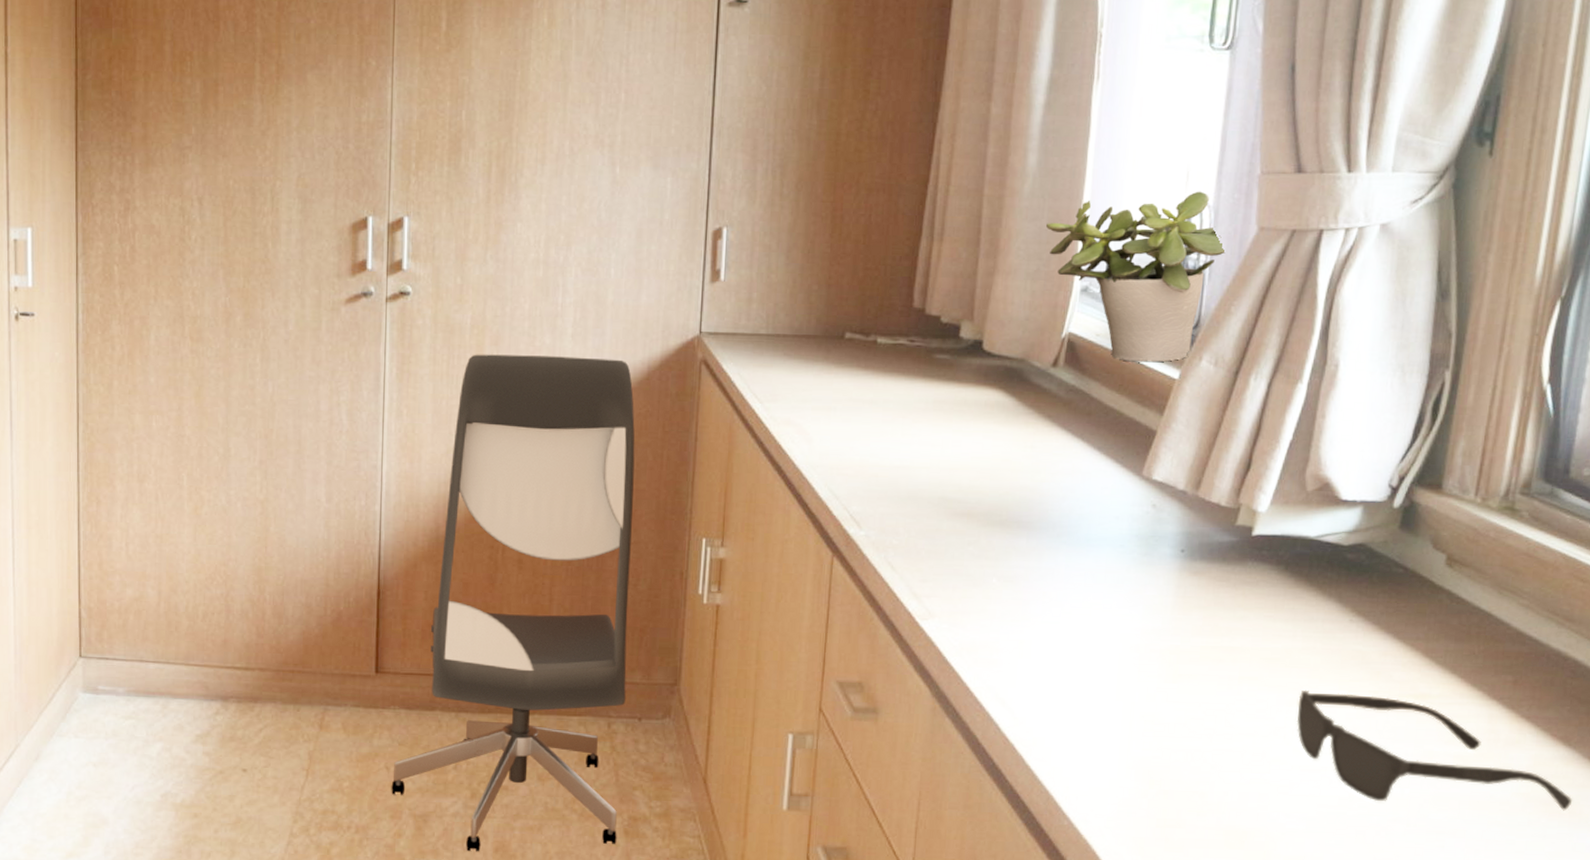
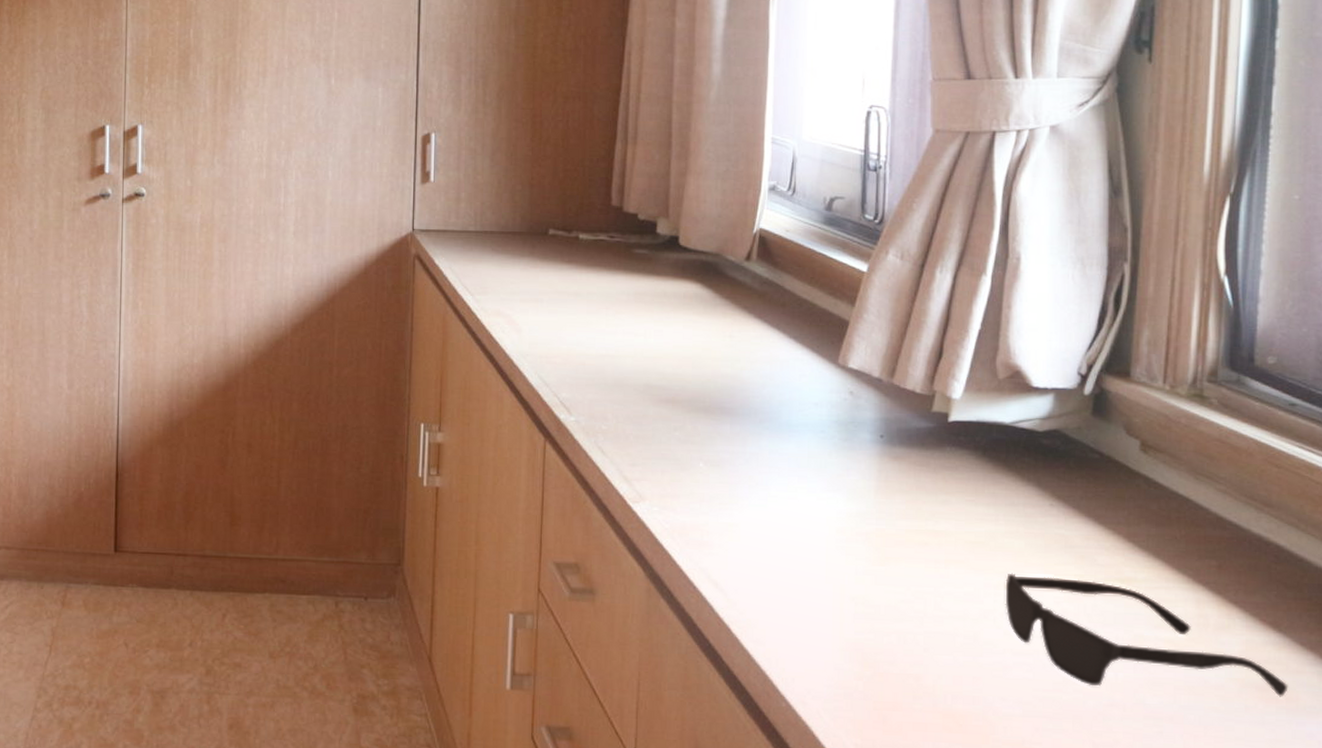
office chair: present [391,354,635,852] -> none [130,250,355,729]
potted plant: present [1046,191,1226,363] -> none [733,96,904,256]

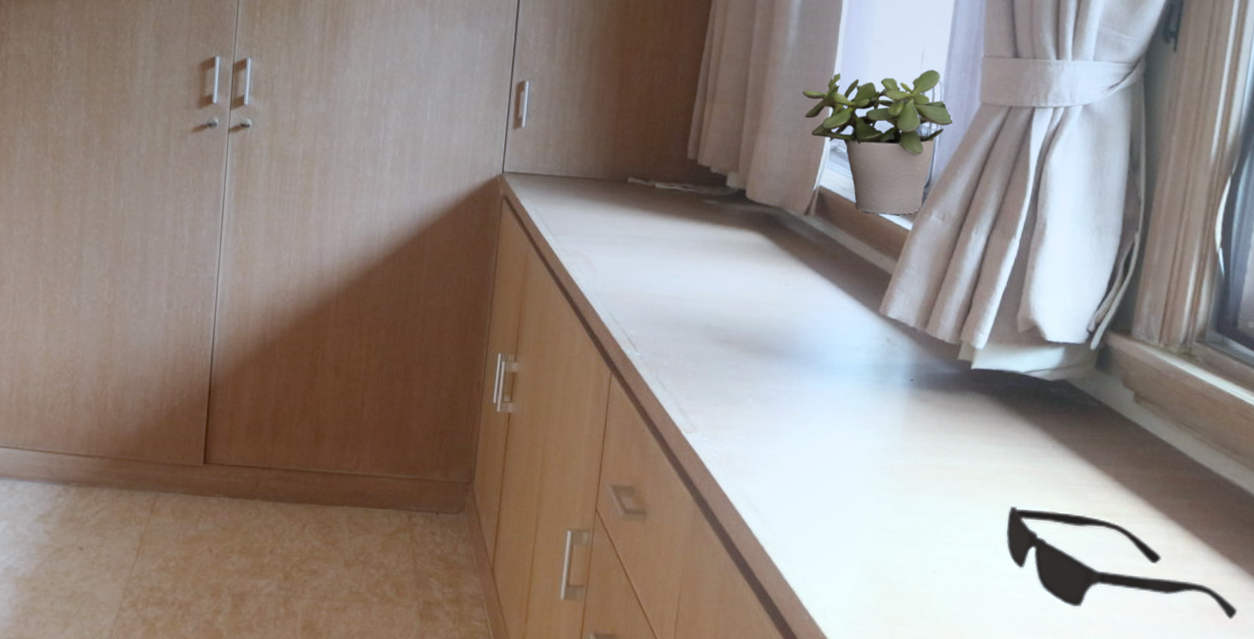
potted plant: none [733,96,904,256] -> present [803,69,953,215]

